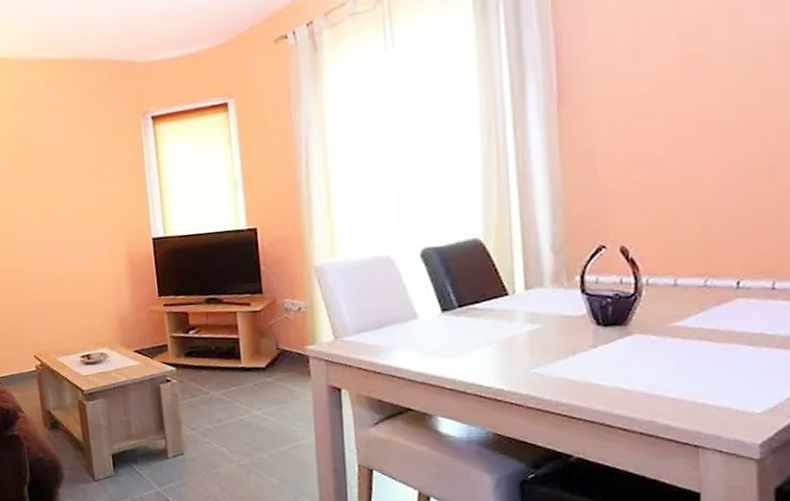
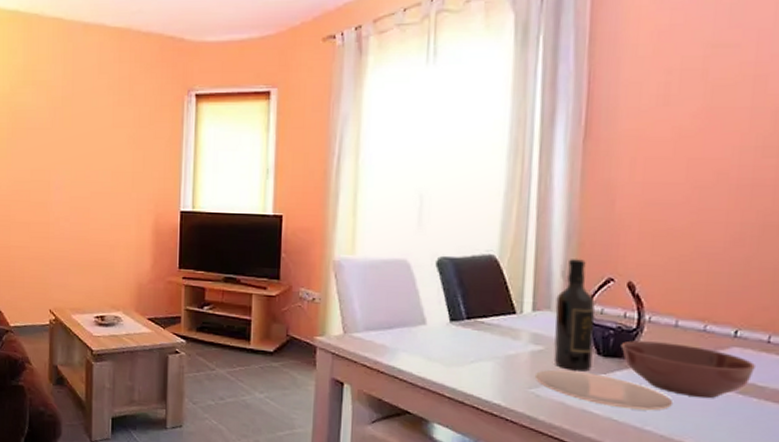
plate: none [535,344,681,377] -> present [534,369,674,411]
wine bottle: none [548,230,593,345] -> present [553,259,595,372]
bowl: none [620,303,763,355] -> present [620,340,757,398]

